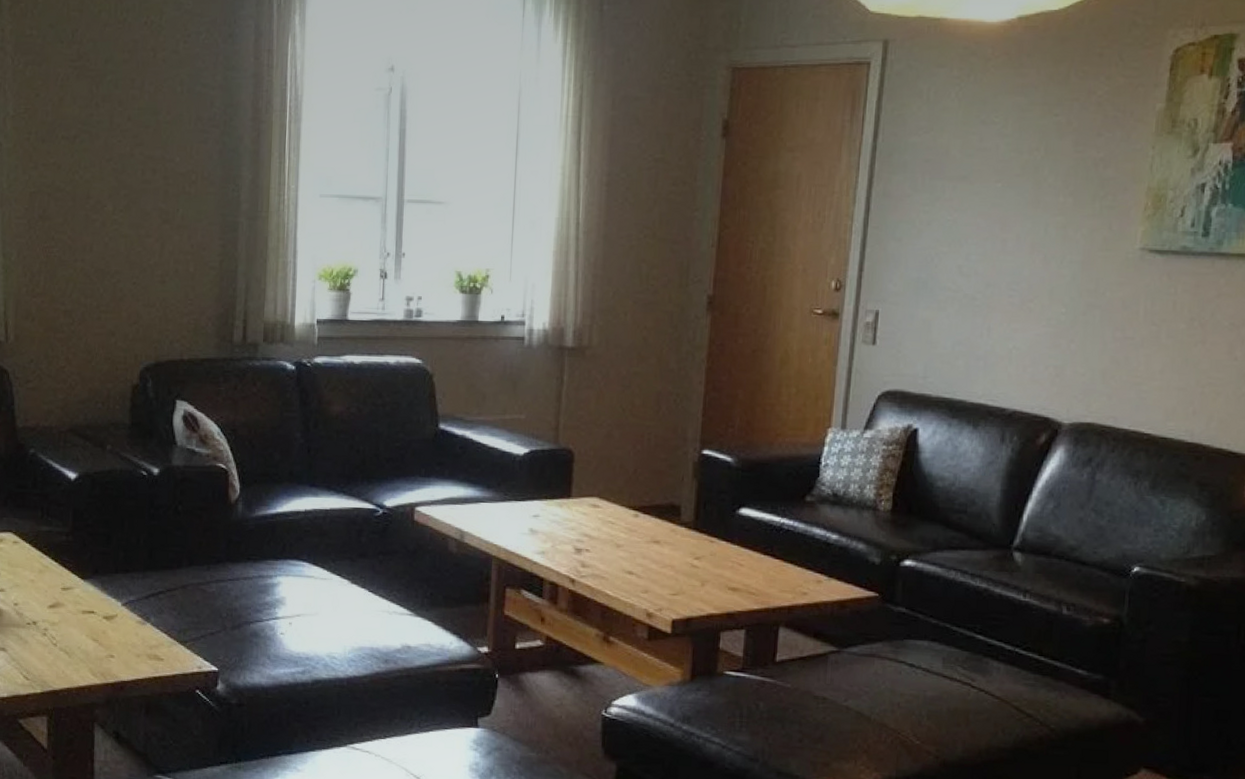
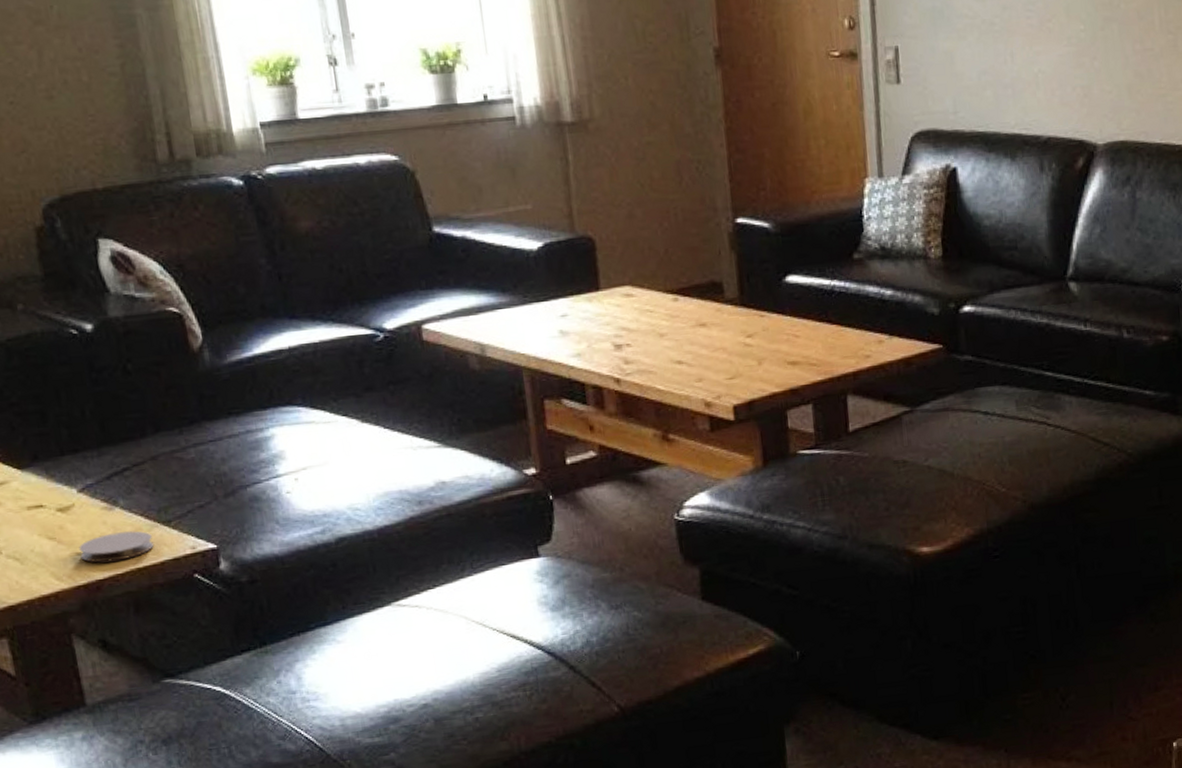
coaster: none [113,643,171,668] -> present [79,530,155,563]

